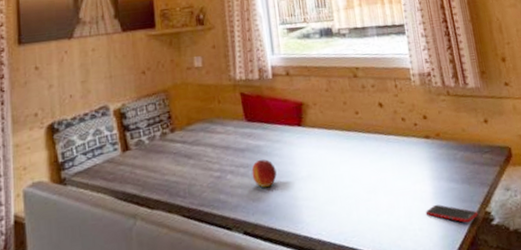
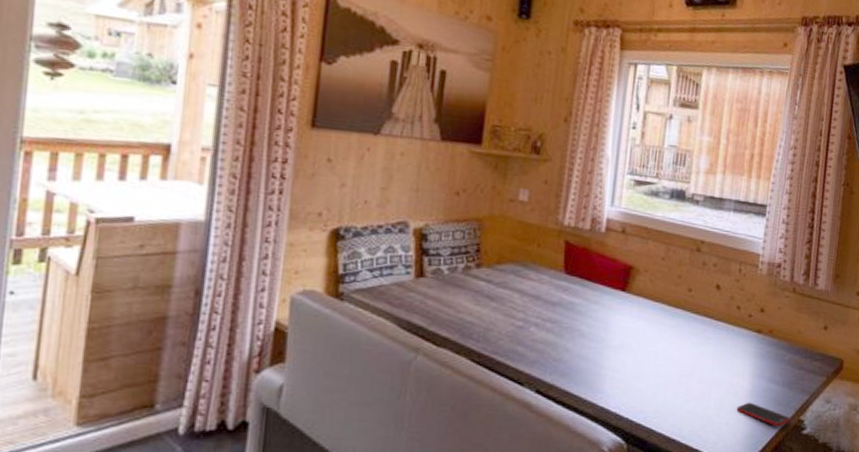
apple: present [252,159,277,187] -> none [558,318,587,348]

